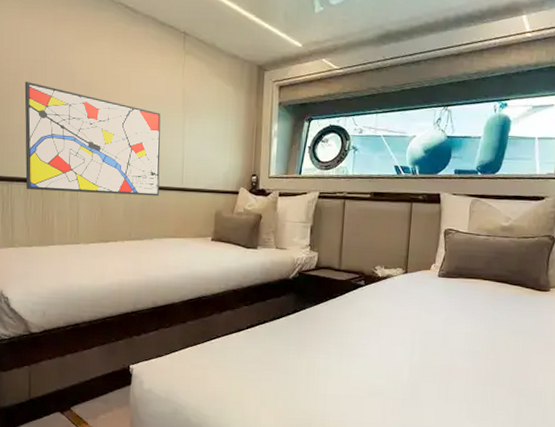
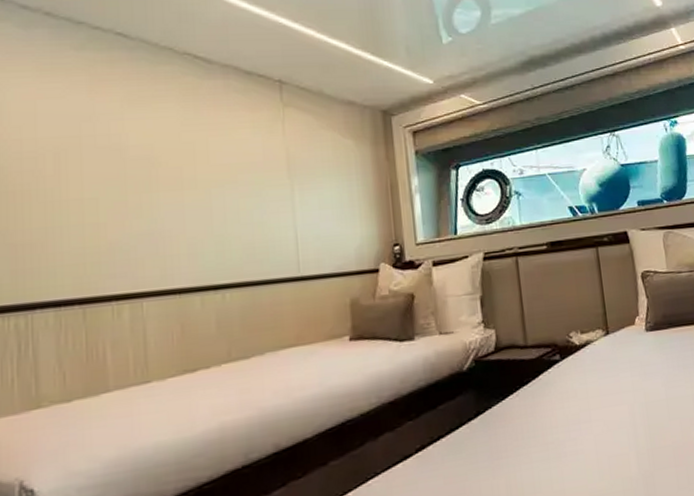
wall art: present [24,81,161,197] -> none [48,165,267,318]

